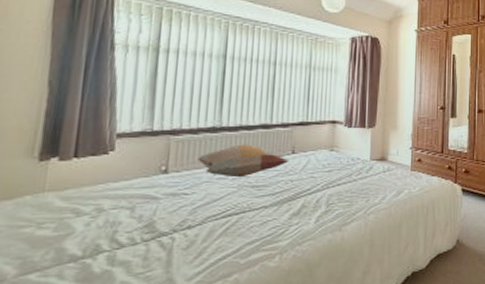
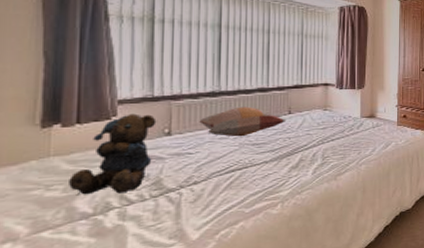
teddy bear: none [60,148,154,236] -> present [69,113,157,195]

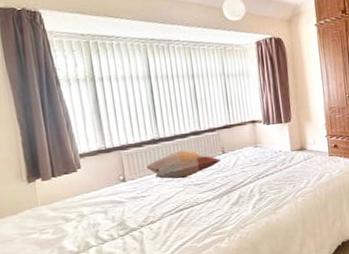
teddy bear: present [69,113,157,195] -> none [55,164,115,237]

